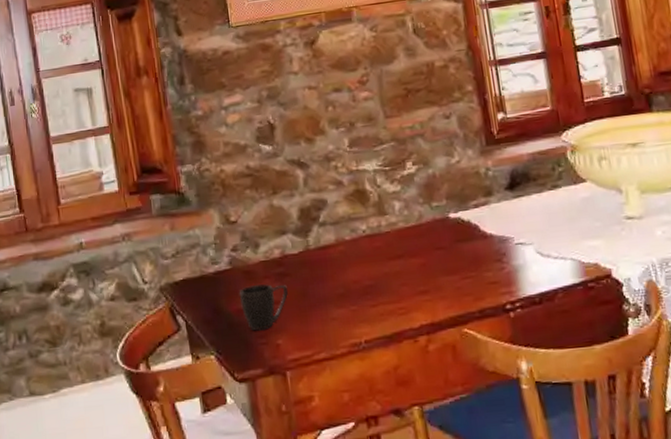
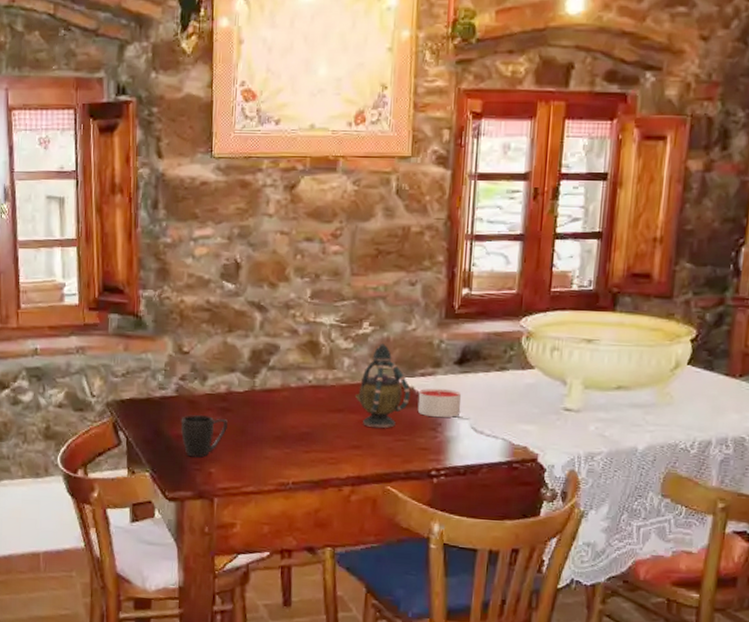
teapot: none [411,180,469,269] -> present [354,342,411,428]
candle: none [475,216,523,248] -> present [417,388,462,418]

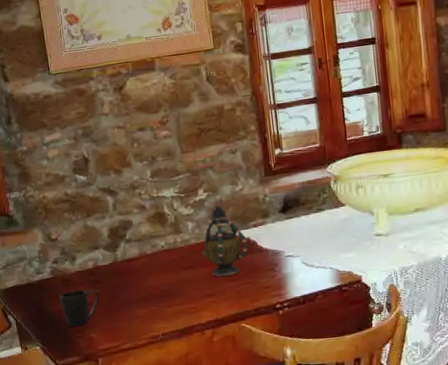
candle: present [417,388,462,418] -> none [254,234,292,260]

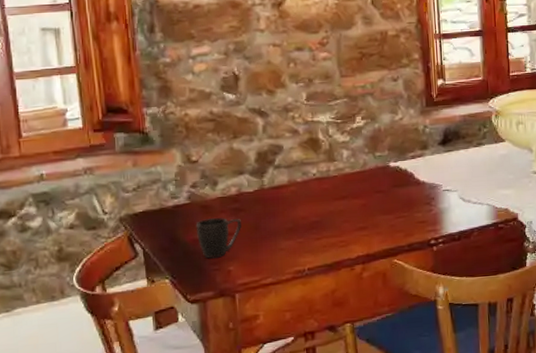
teapot: present [201,204,248,277] -> none [355,133,405,209]

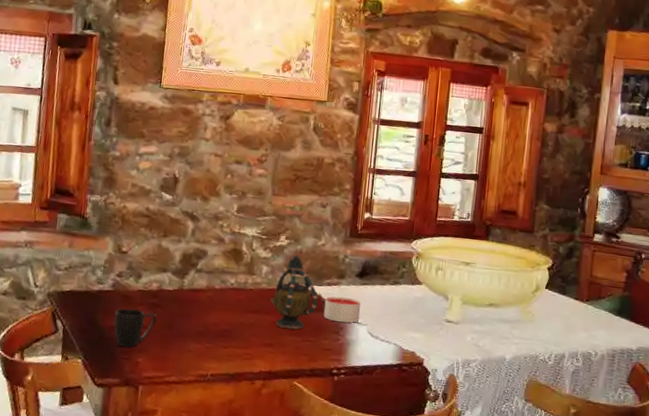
teapot: none [355,133,405,209] -> present [270,254,318,329]
candle: none [411,167,449,193] -> present [323,296,361,323]

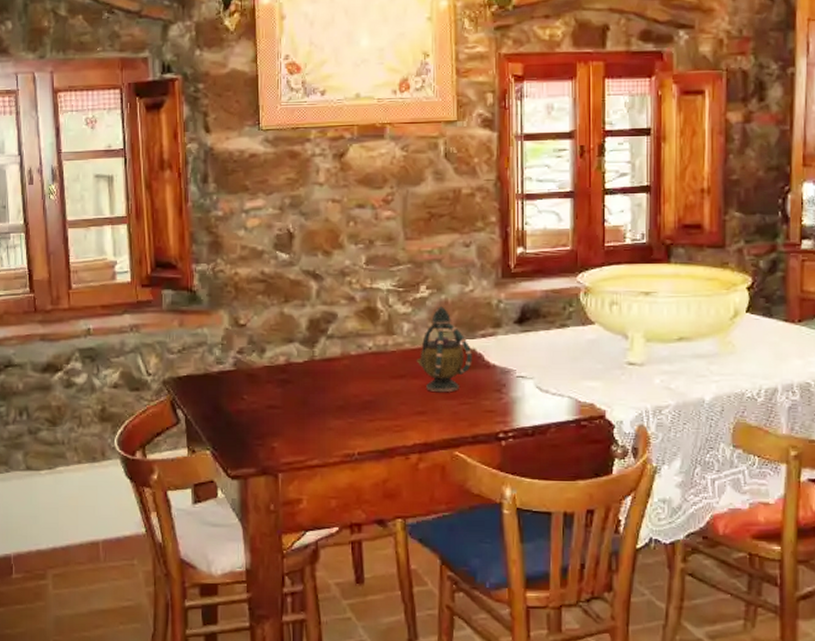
mug: present [113,308,158,348] -> none [240,389,289,432]
candle: present [323,296,361,323] -> none [480,349,524,379]

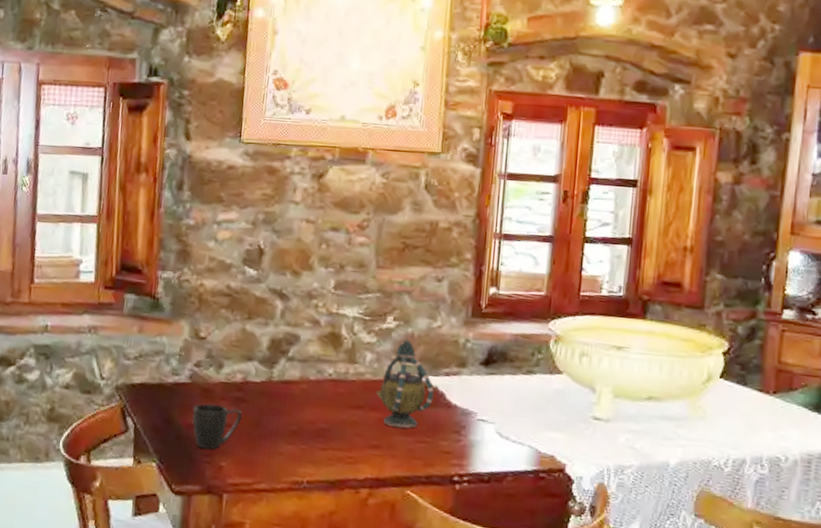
mug: none [240,389,289,432] -> present [192,403,243,450]

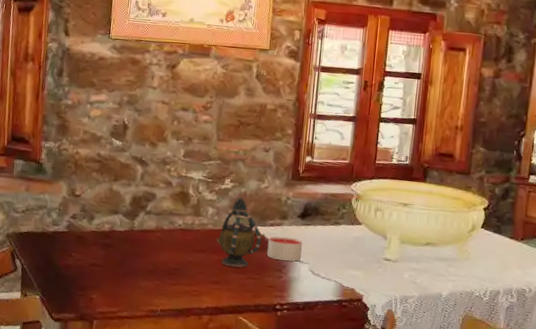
mug: present [192,403,243,450] -> none [68,248,110,285]
candle: none [440,388,487,421] -> present [266,236,303,261]

